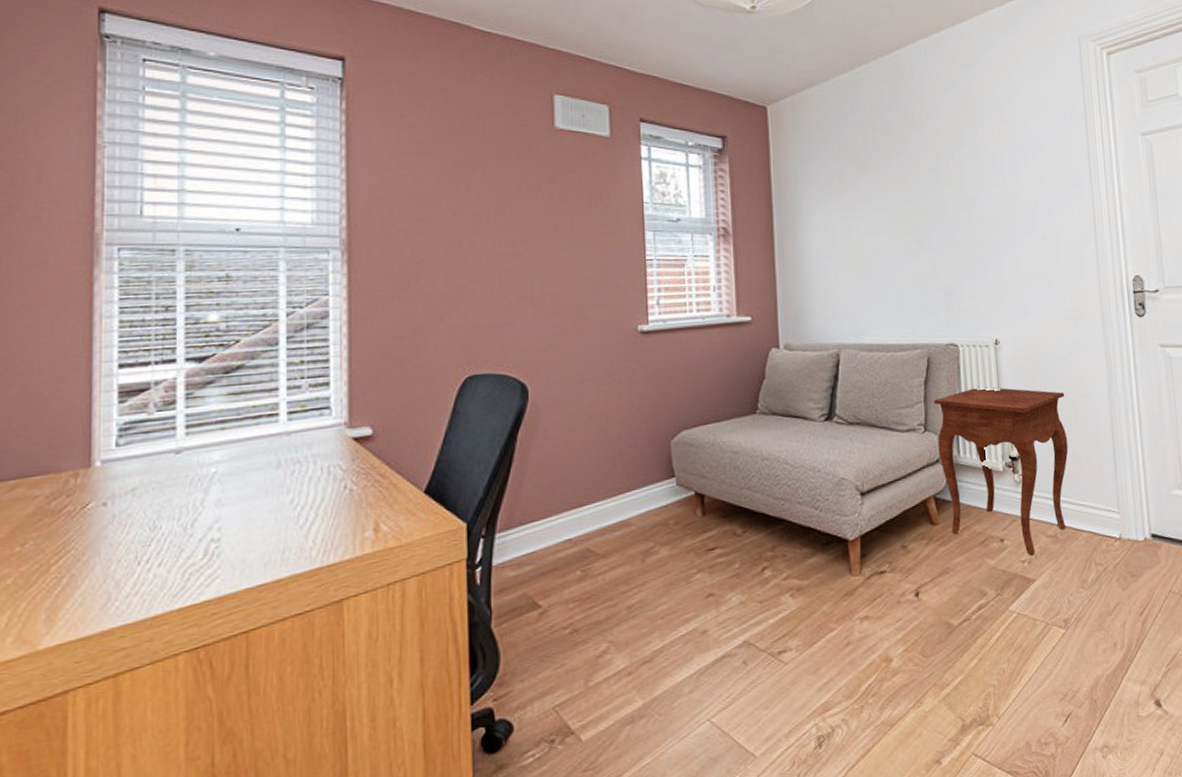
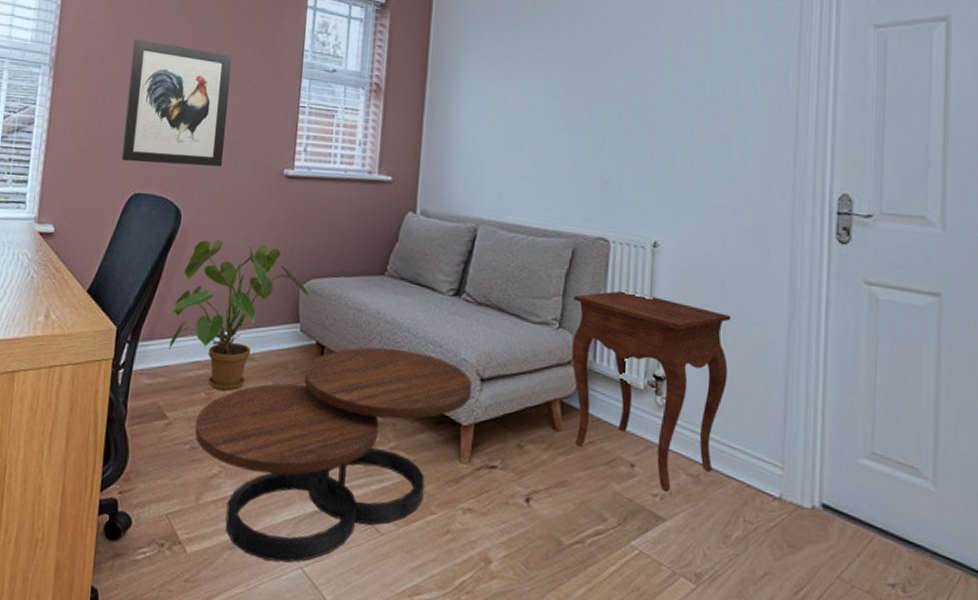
wall art: none [445,208,569,343] -> present [121,38,233,167]
house plant: none [525,405,684,564] -> present [167,239,311,391]
coffee table: none [573,481,855,724] -> present [194,347,473,563]

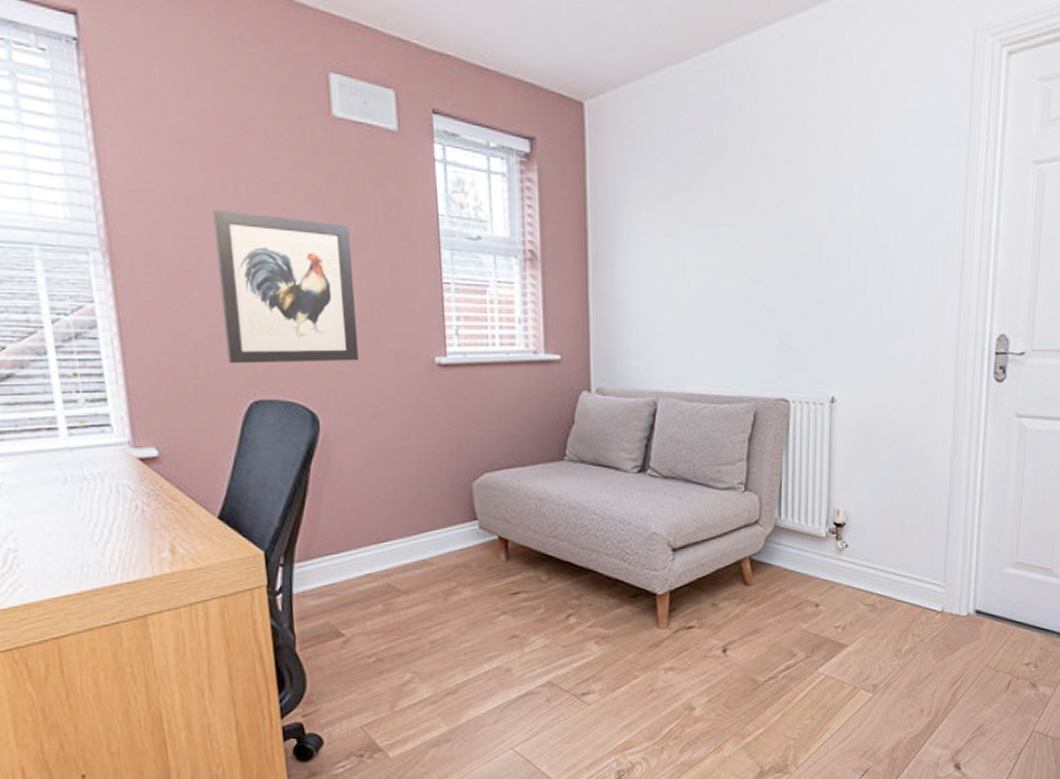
house plant: present [167,239,311,391] -> none [322,442,487,599]
coffee table: present [194,347,473,563] -> none [376,532,665,749]
side table: present [571,290,731,492] -> none [757,447,902,622]

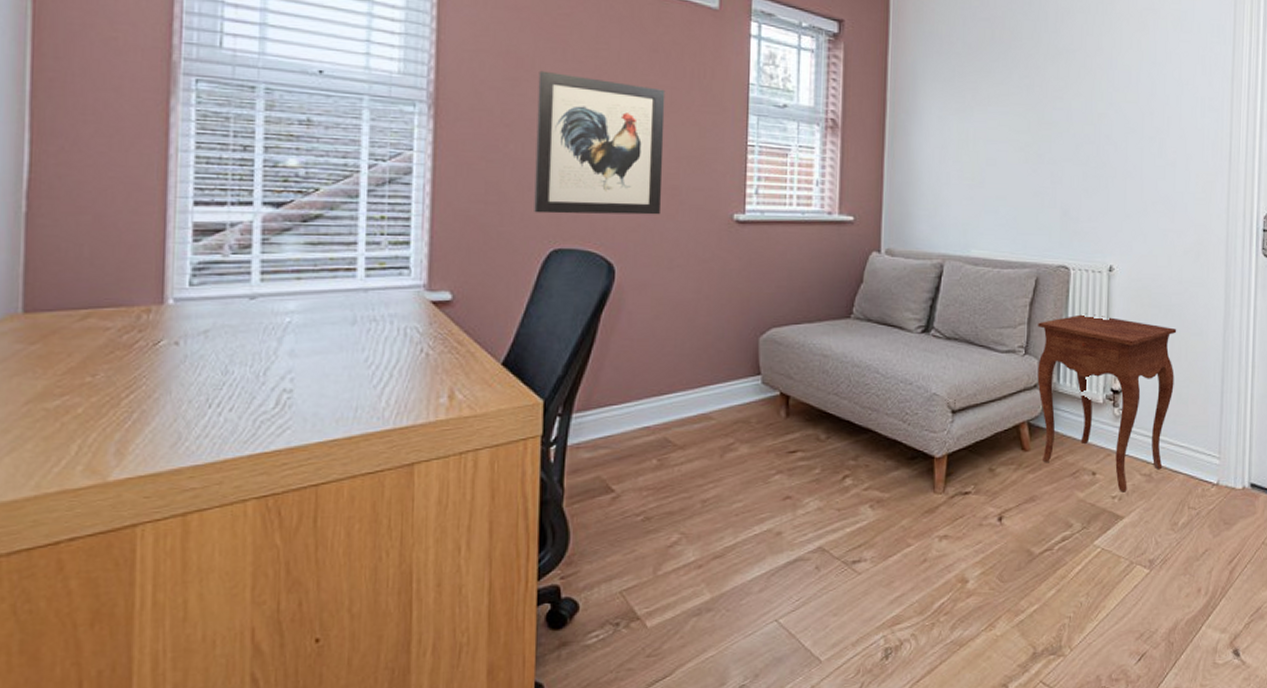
side table: none [757,447,902,622] -> present [1037,313,1177,492]

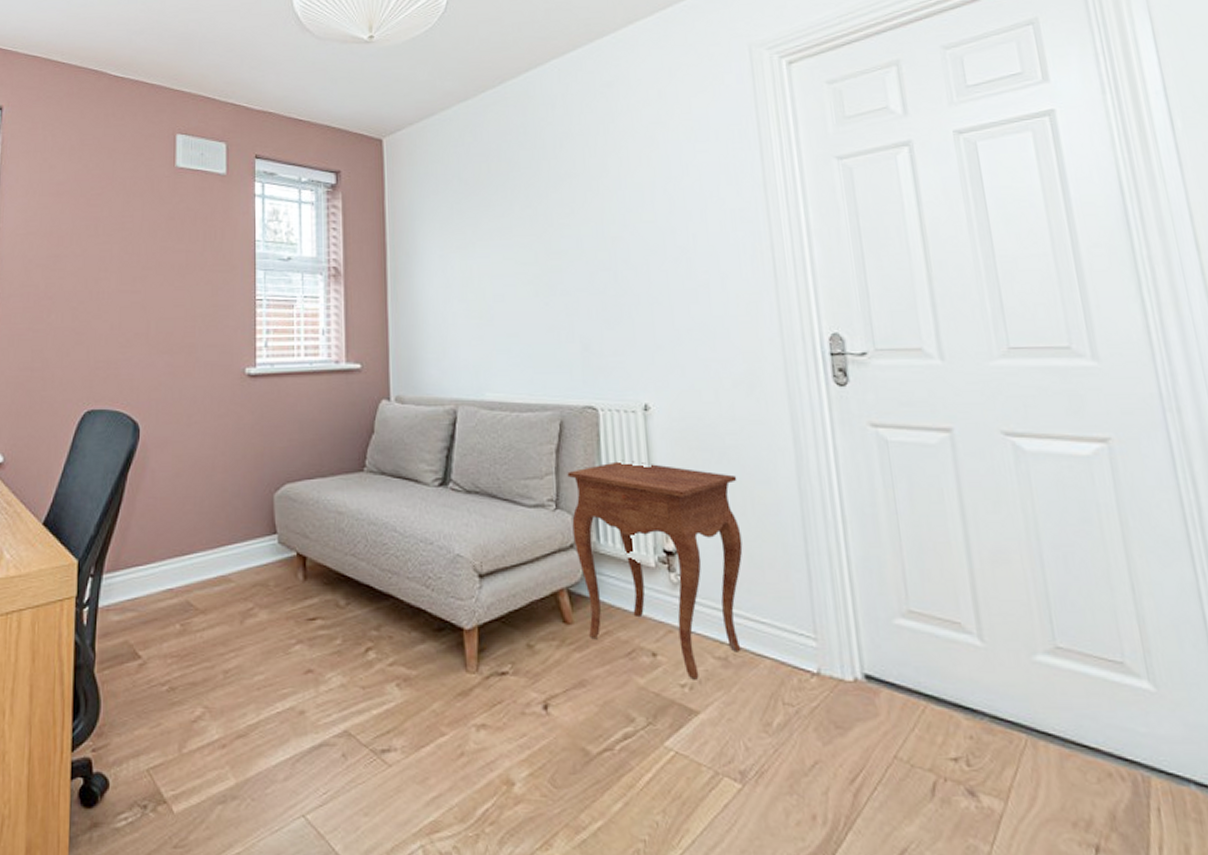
wall art: present [534,70,666,215] -> none [71,246,182,377]

